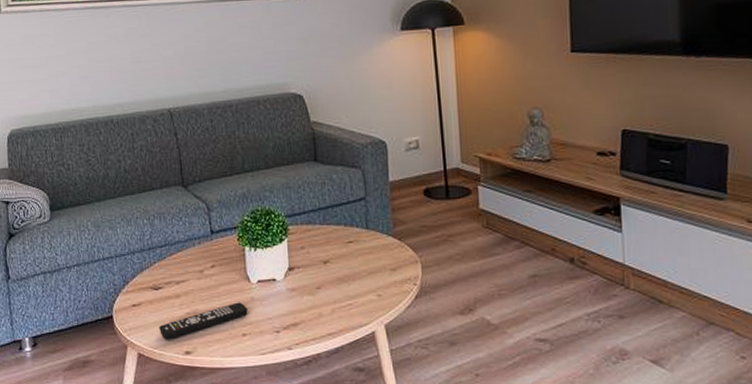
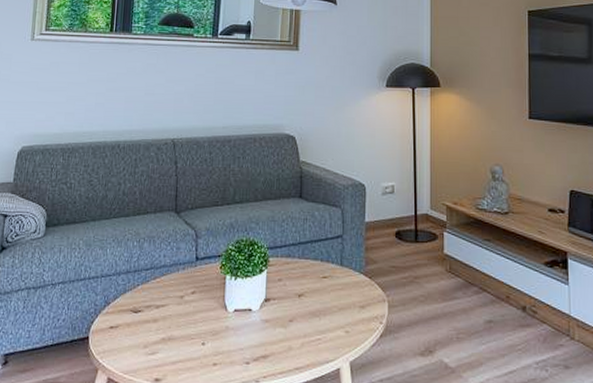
remote control: present [159,302,248,340] -> none [132,330,221,365]

